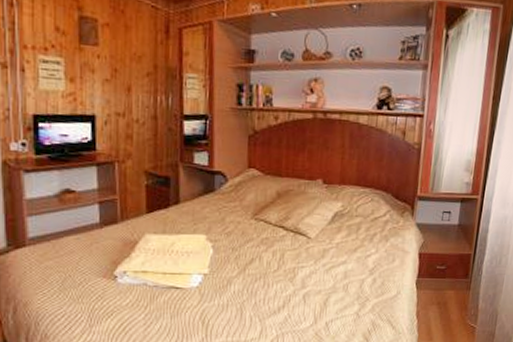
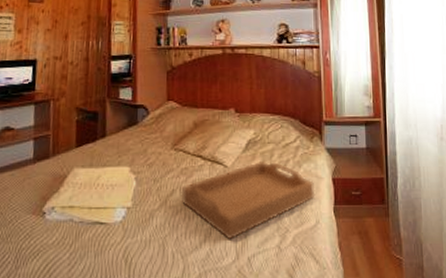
serving tray: none [260,233,400,307] -> present [181,160,315,240]

